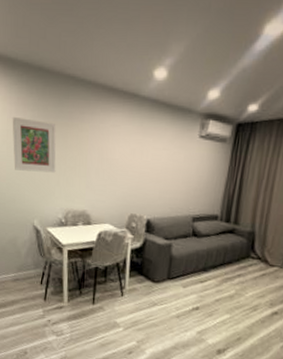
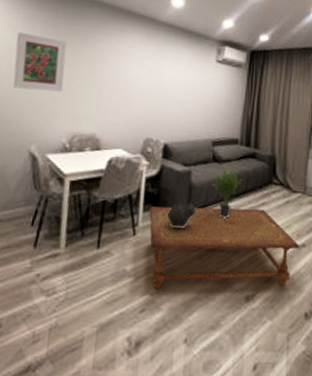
coffee table: none [134,273,273,345] -> present [149,206,301,290]
ceramic pot: none [150,271,176,293] -> present [167,203,197,229]
potted plant: none [191,240,219,287] -> present [212,166,241,218]

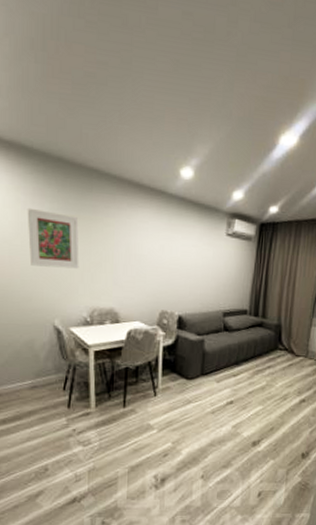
coffee table: present [149,206,301,290] -> none [167,371,301,439]
ceramic pot: present [167,203,197,229] -> none [184,367,210,390]
potted plant: present [212,166,241,218] -> none [223,334,250,380]

